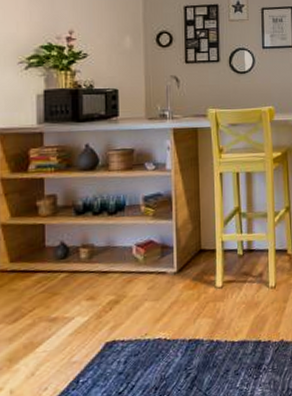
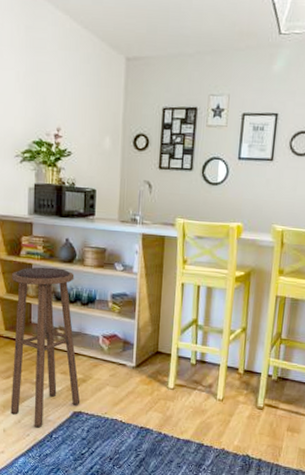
stool: none [18,178,114,376] -> present [10,267,80,428]

